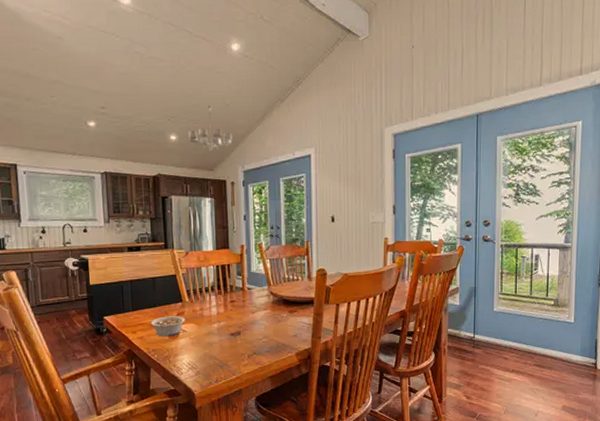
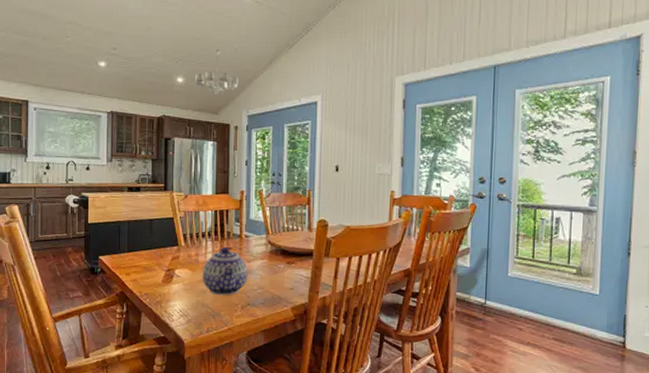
legume: present [150,316,186,337] -> none [144,259,180,281]
teapot: none [208,299,252,347] -> present [203,246,248,296]

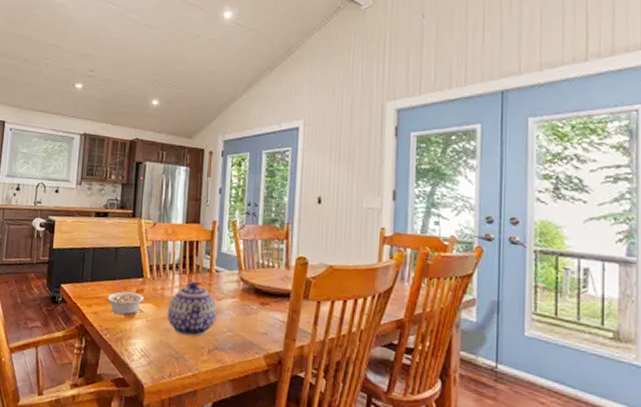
legume: none [144,259,180,281] -> present [107,291,145,316]
chandelier: present [194,49,239,95] -> none [170,71,216,119]

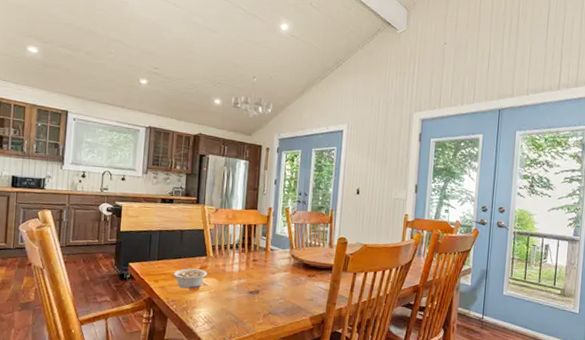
teapot: present [167,281,217,337] -> none [228,258,272,305]
chandelier: none [170,71,216,119] -> present [231,76,272,118]

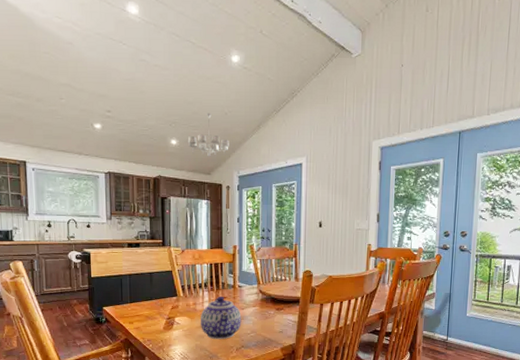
legume: present [173,268,208,289] -> none [146,309,180,328]
teapot: none [228,258,272,305] -> present [201,296,241,340]

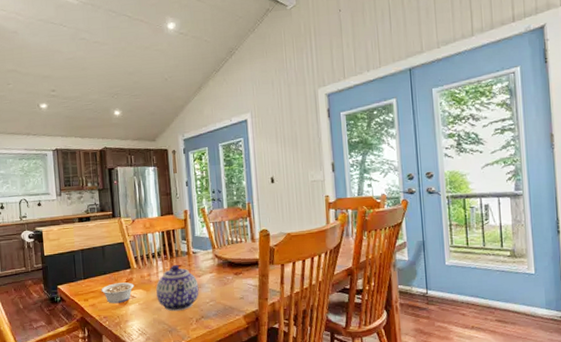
legume: none [146,309,180,328] -> present [101,282,134,304]
chandelier: present [187,113,229,157] -> none [130,80,172,124]

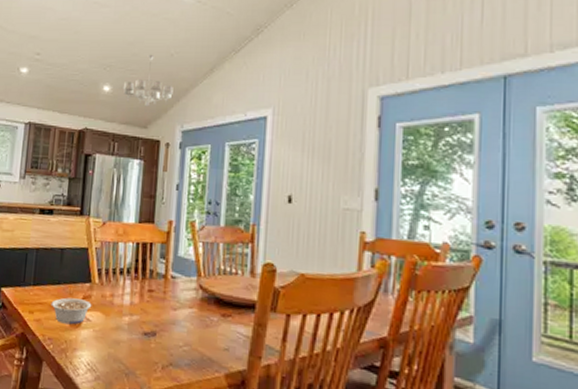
chandelier: none [130,80,172,124] -> present [122,54,173,107]
teapot: present [156,264,199,312] -> none [117,287,173,351]

